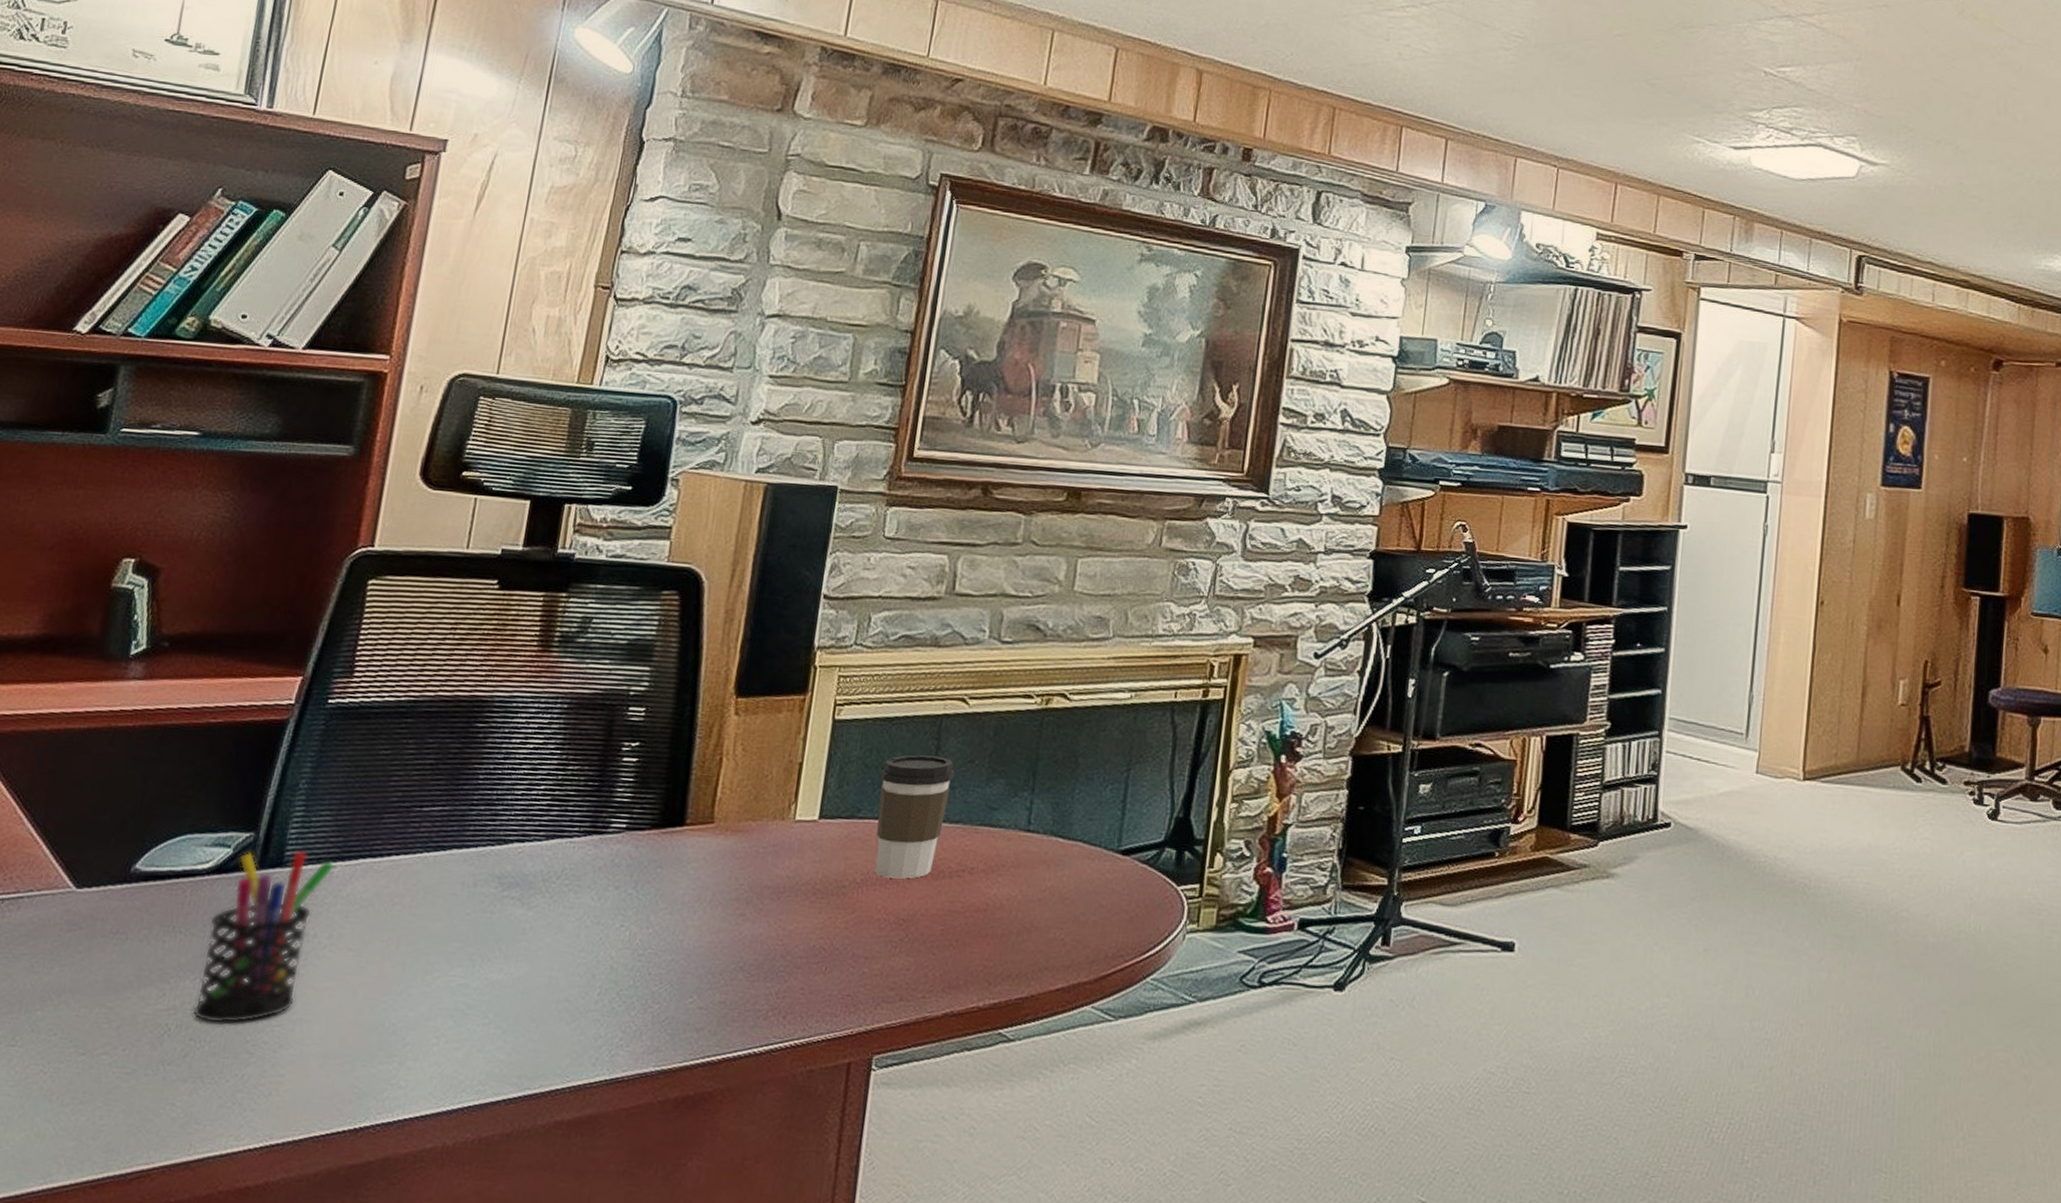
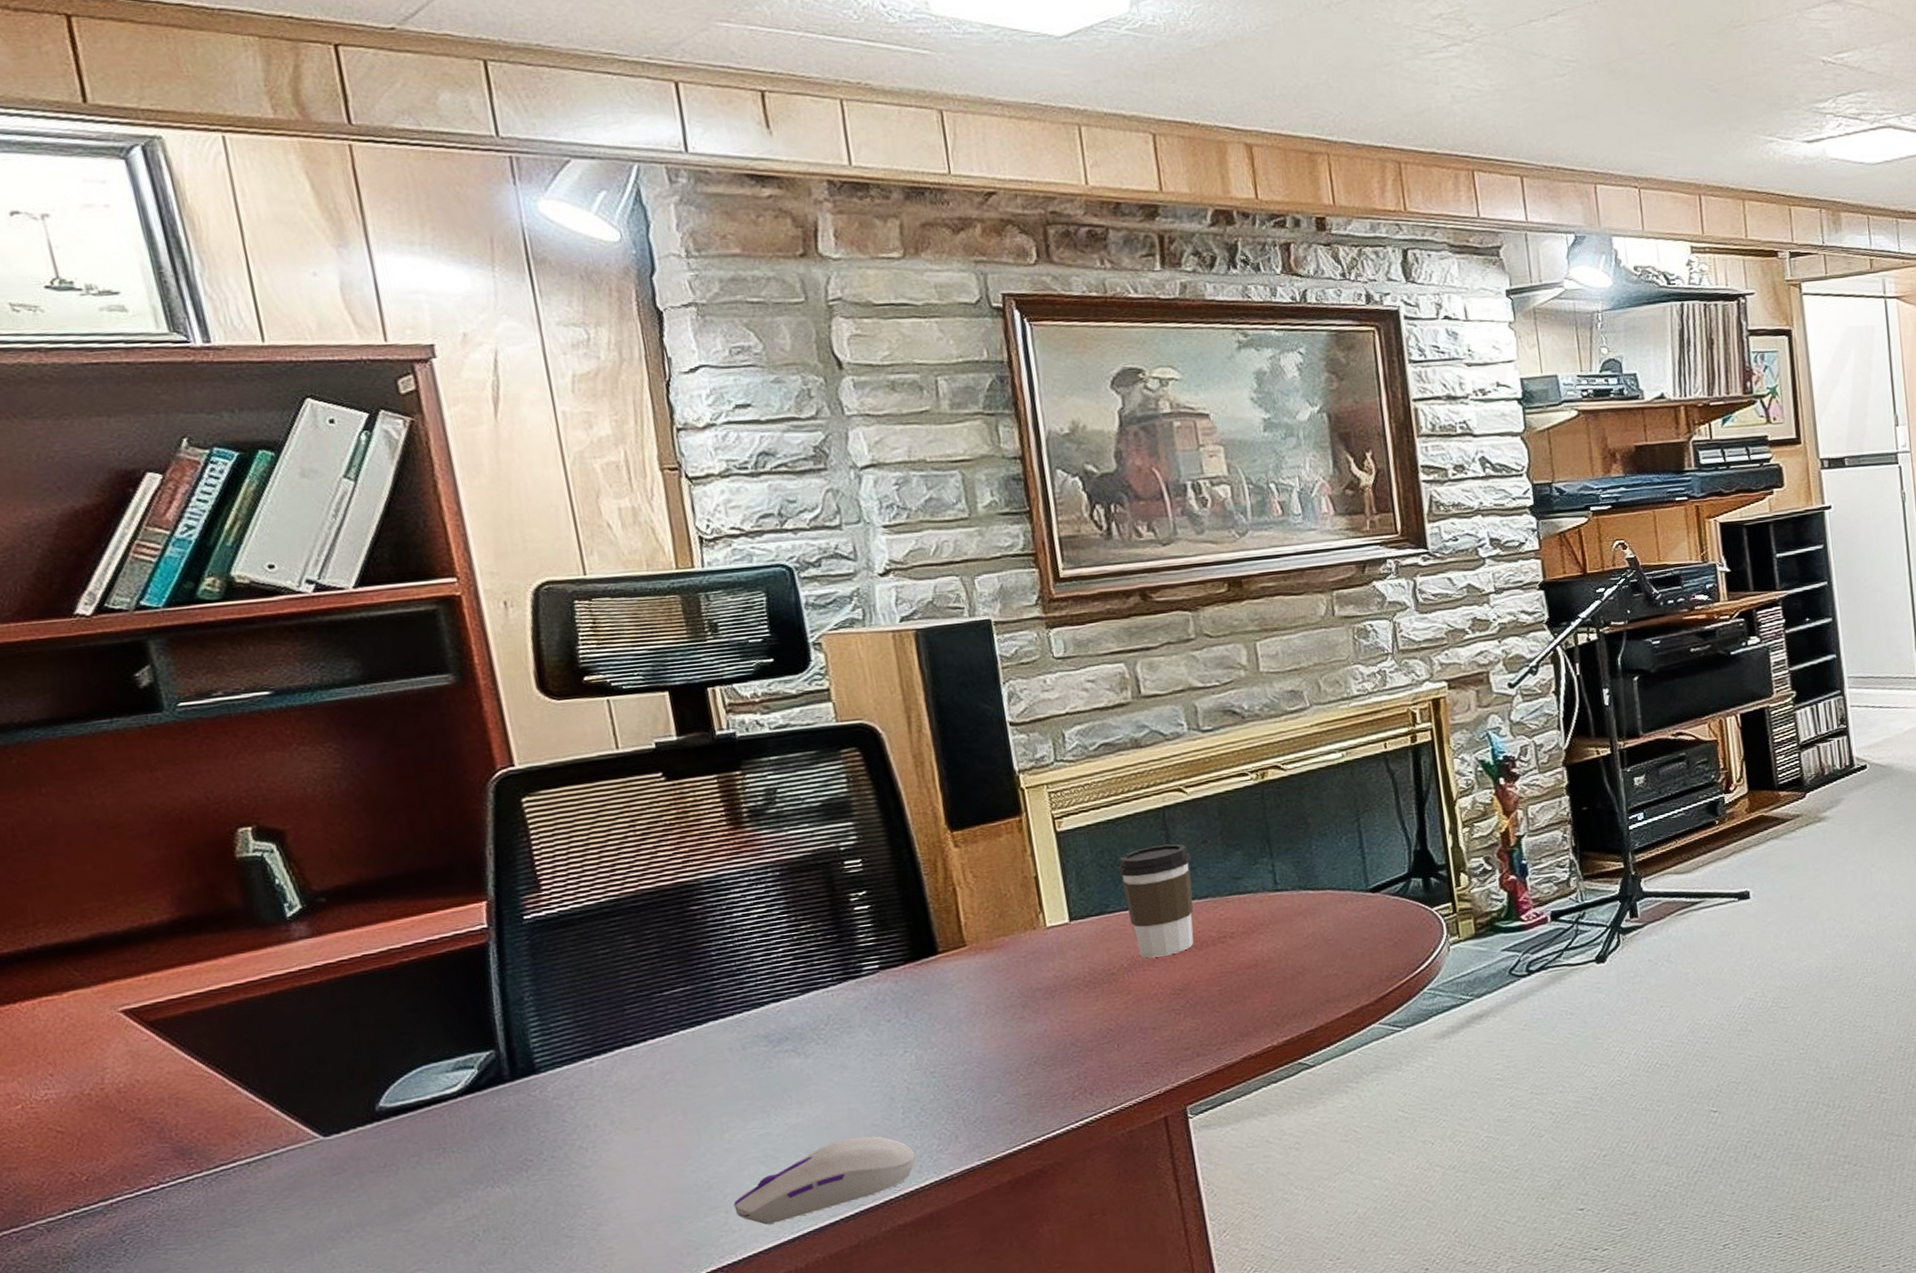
pen holder: present [192,850,335,1024] -> none [479,1054,598,1222]
computer mouse: none [408,1009,597,1088] -> present [733,1136,916,1225]

